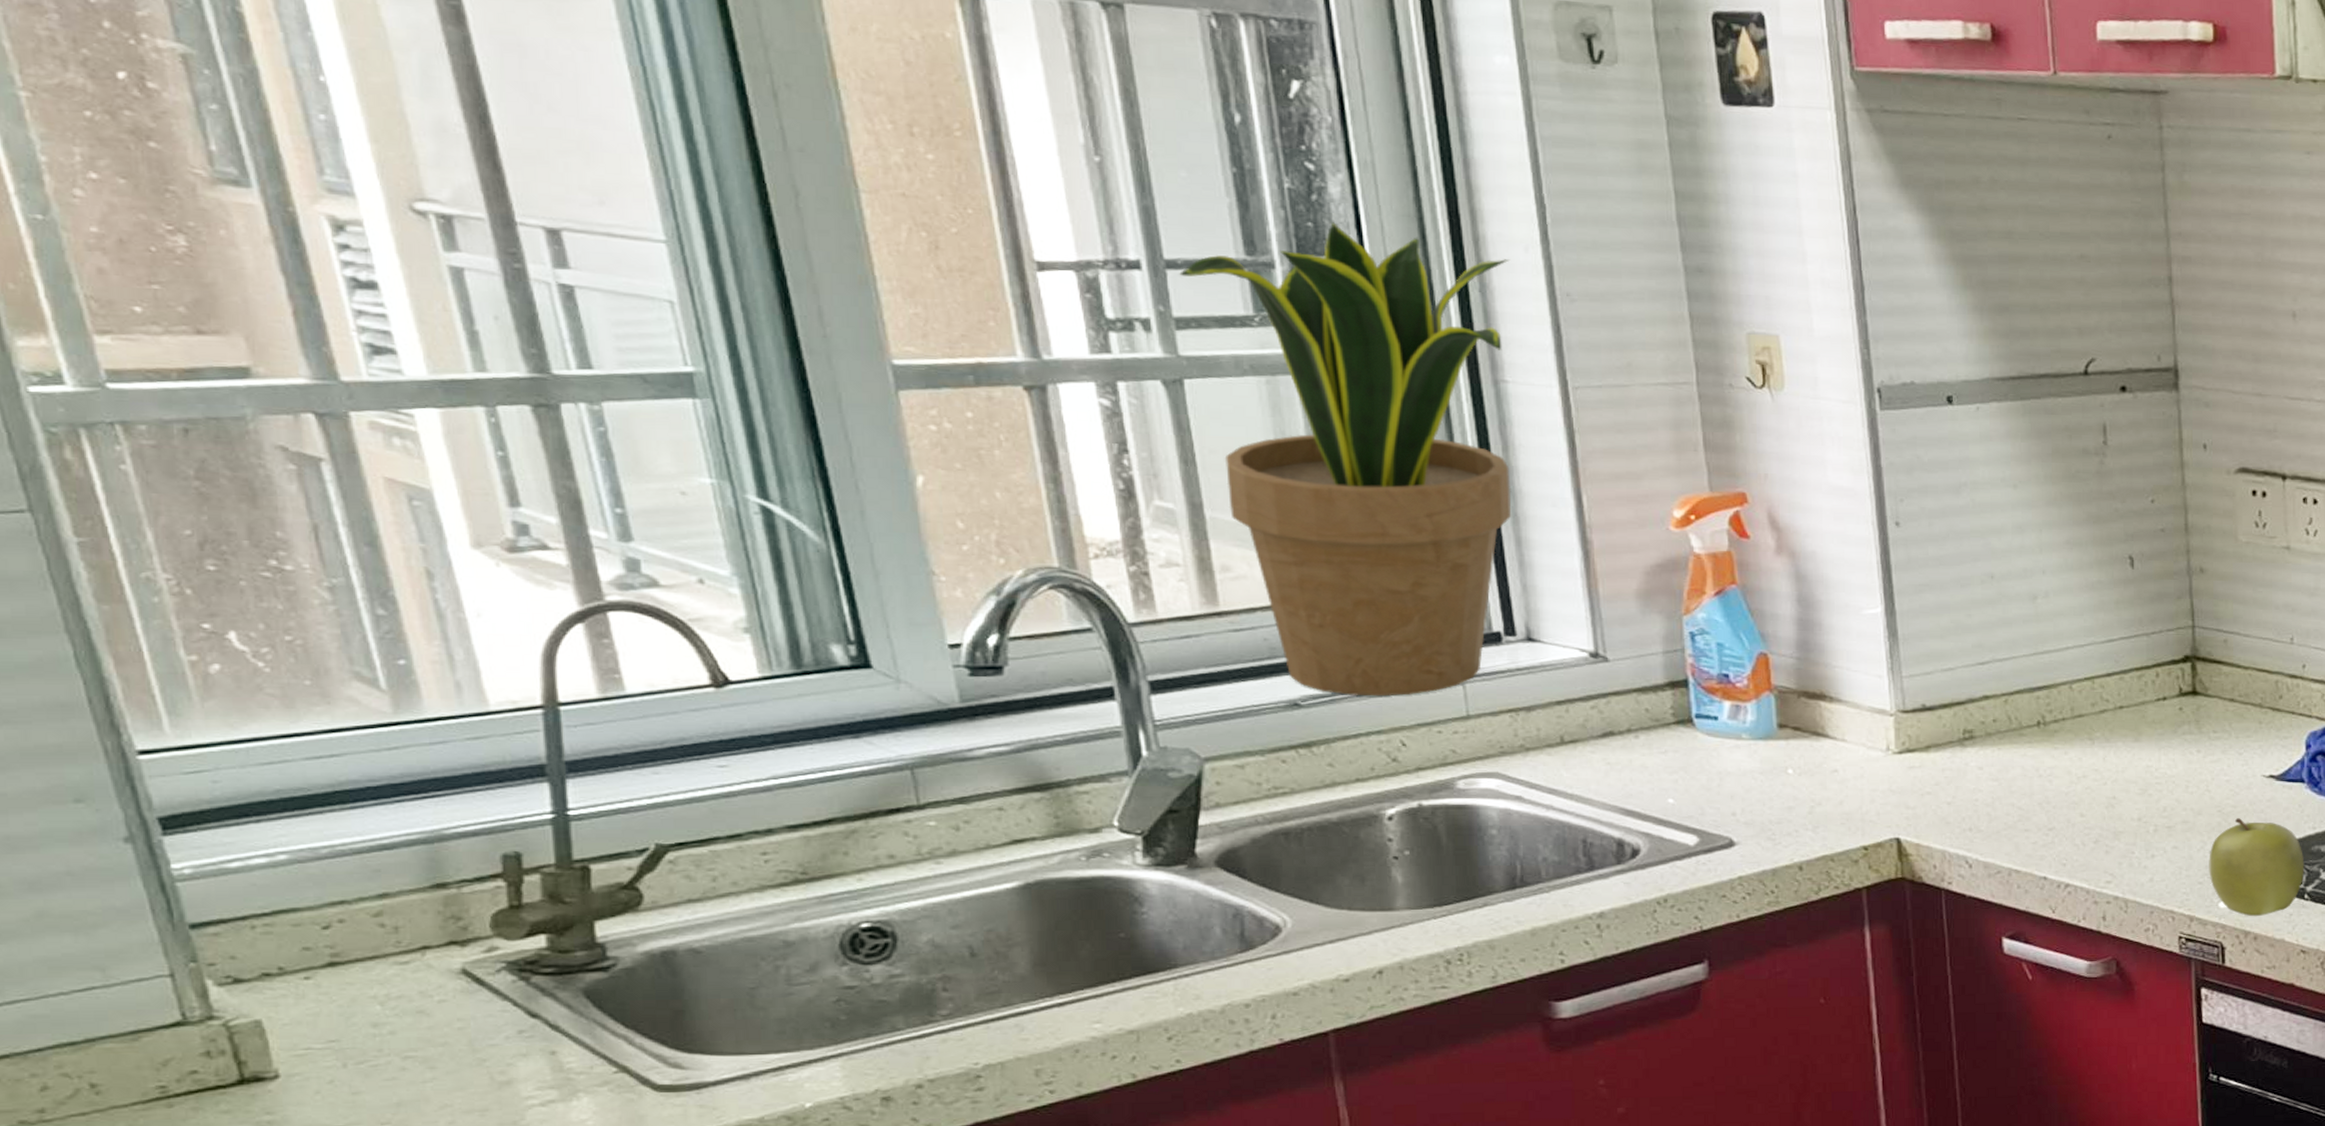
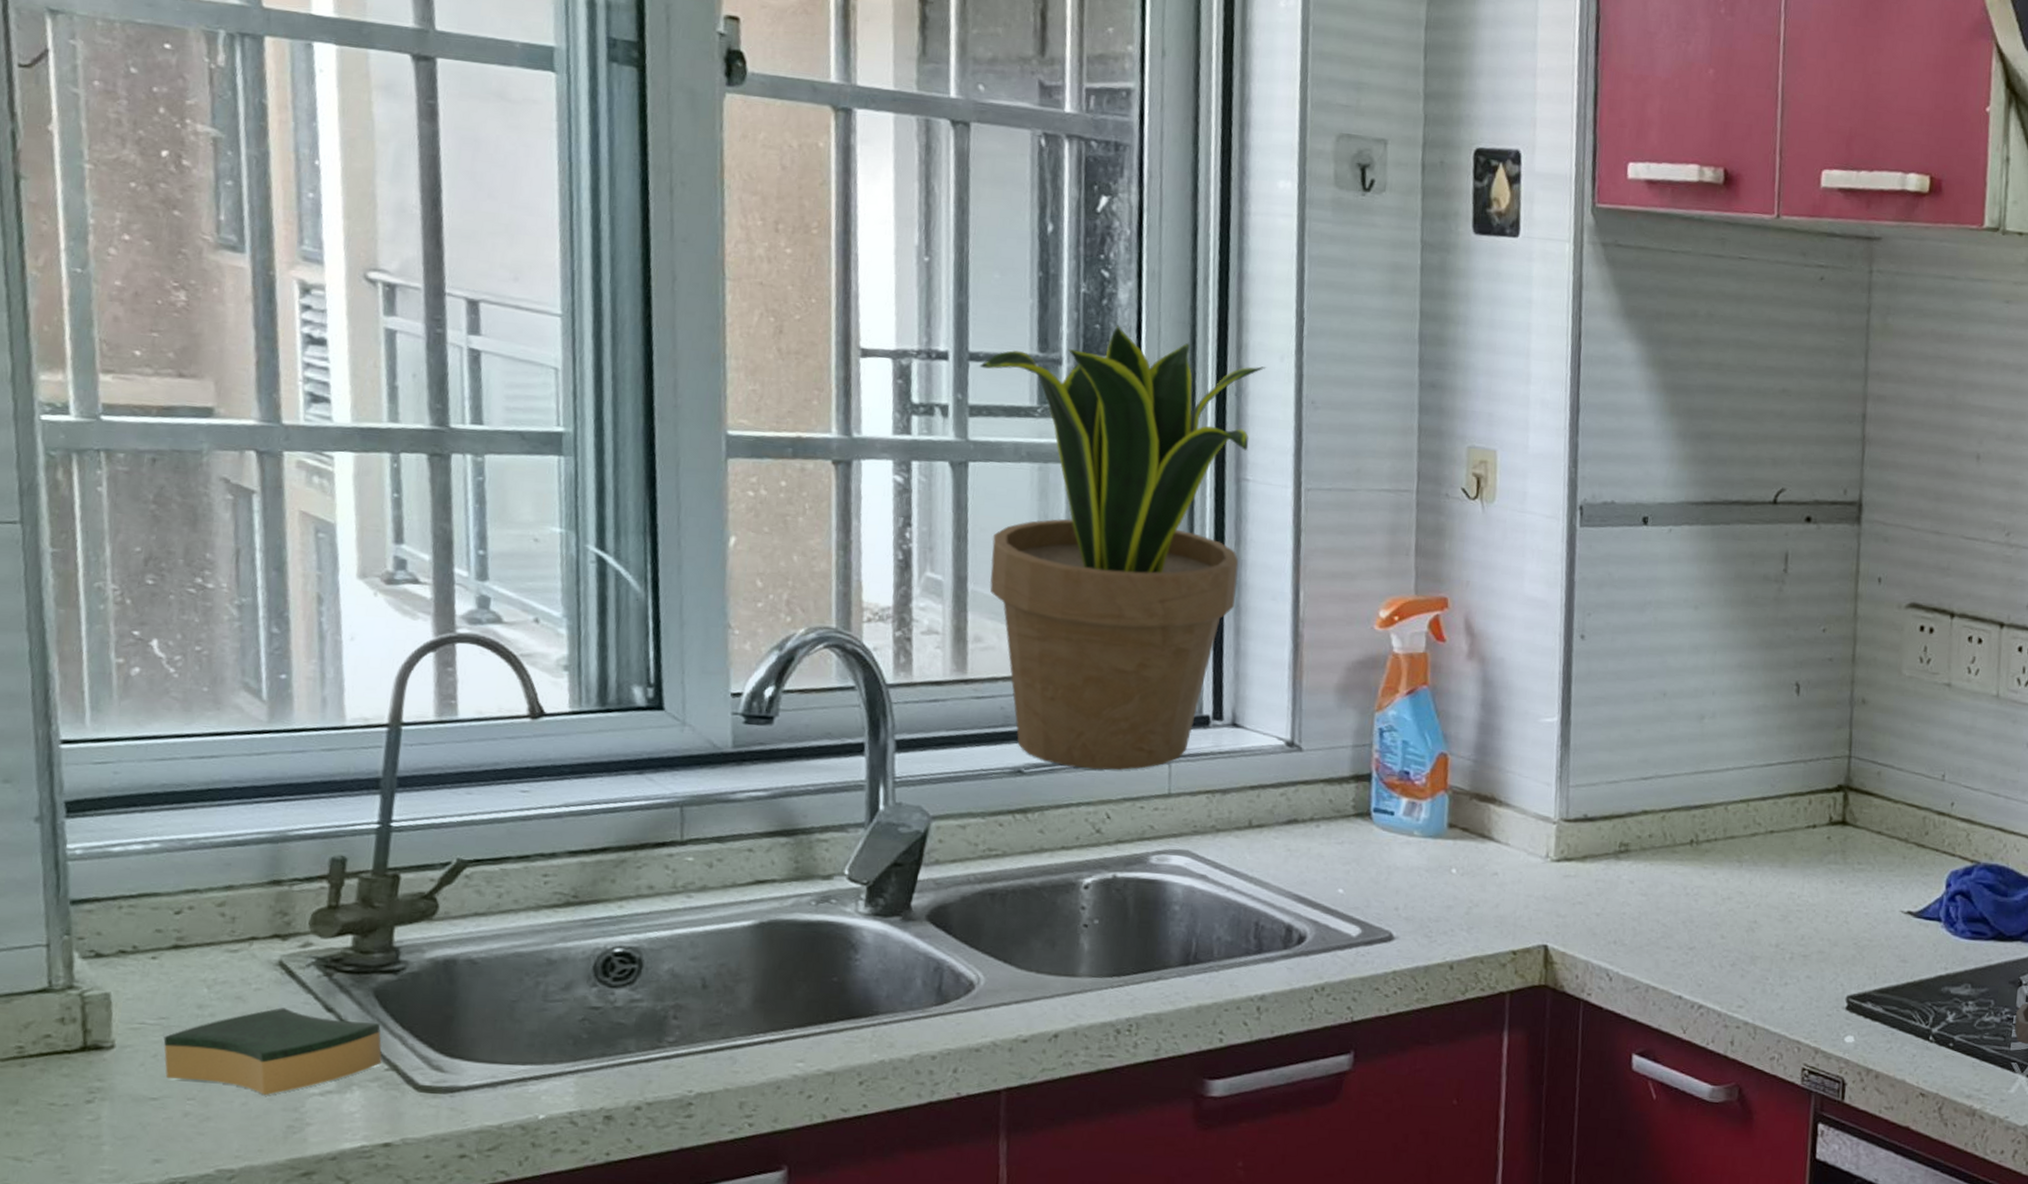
sponge: none [338,1018,608,1111] -> present [163,1007,382,1095]
fruit: present [2209,818,2305,917] -> none [1838,952,1933,1055]

